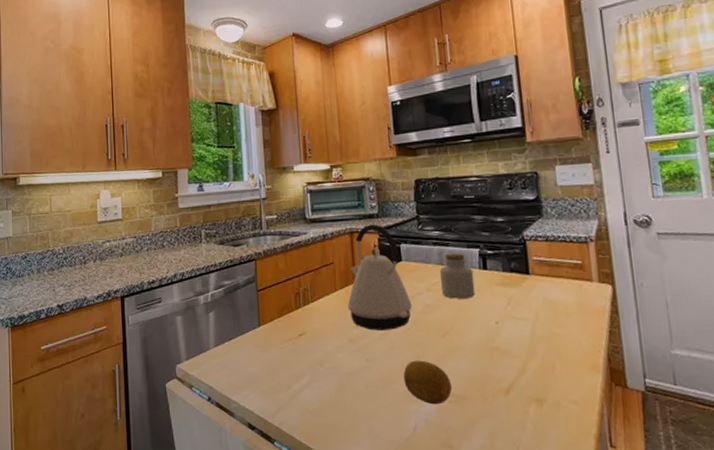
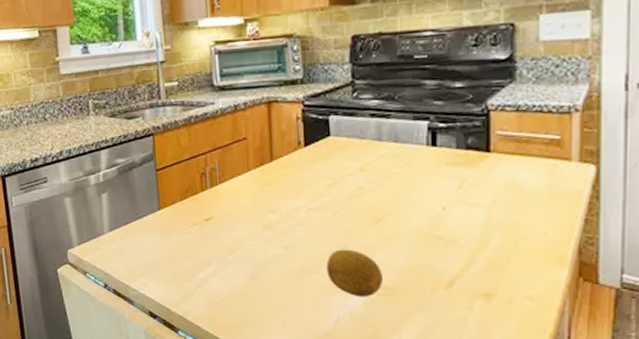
kettle: present [347,224,412,331] -> none [262,91,341,216]
jar: present [439,253,476,299] -> none [376,126,420,181]

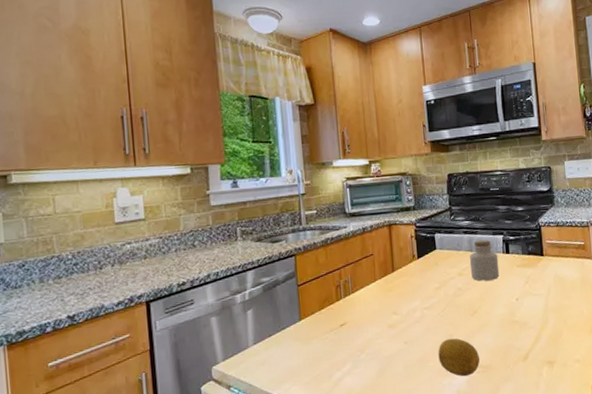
jar: none [376,126,420,181] -> present [469,240,500,281]

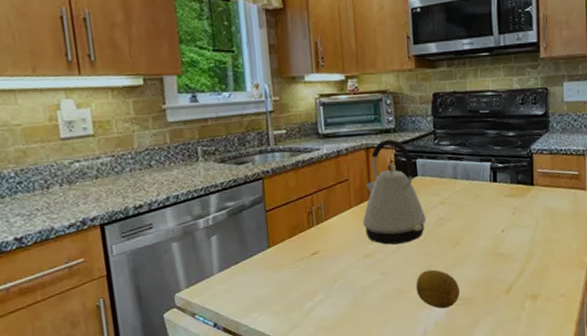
kettle: none [386,216,446,315] -> present [362,139,426,245]
jar: present [469,240,500,281] -> none [453,167,485,211]

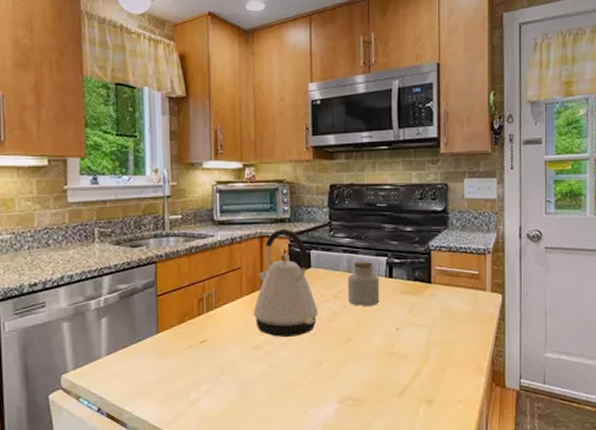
fruit: present [416,269,460,309] -> none [305,365,350,408]
jar: none [453,167,485,211] -> present [347,261,380,306]

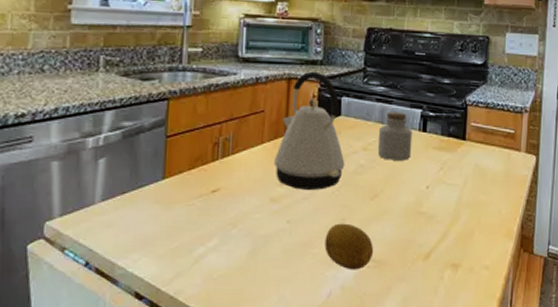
fruit: none [305,365,350,408] -> present [324,223,373,270]

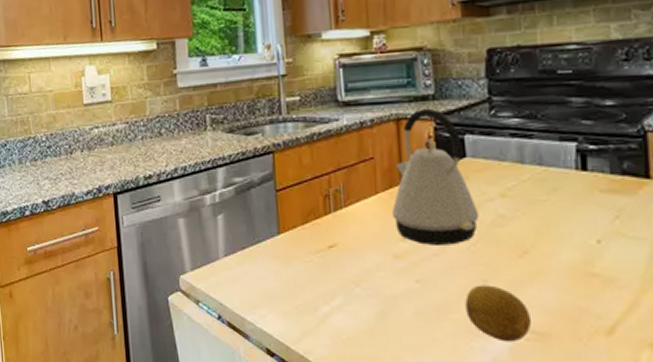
jar: present [377,112,413,161] -> none [518,147,569,208]

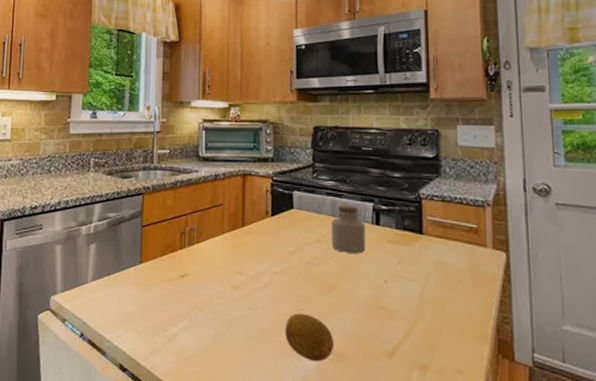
kettle: present [391,108,479,245] -> none [233,168,300,279]
jar: none [518,147,569,208] -> present [330,205,366,253]

